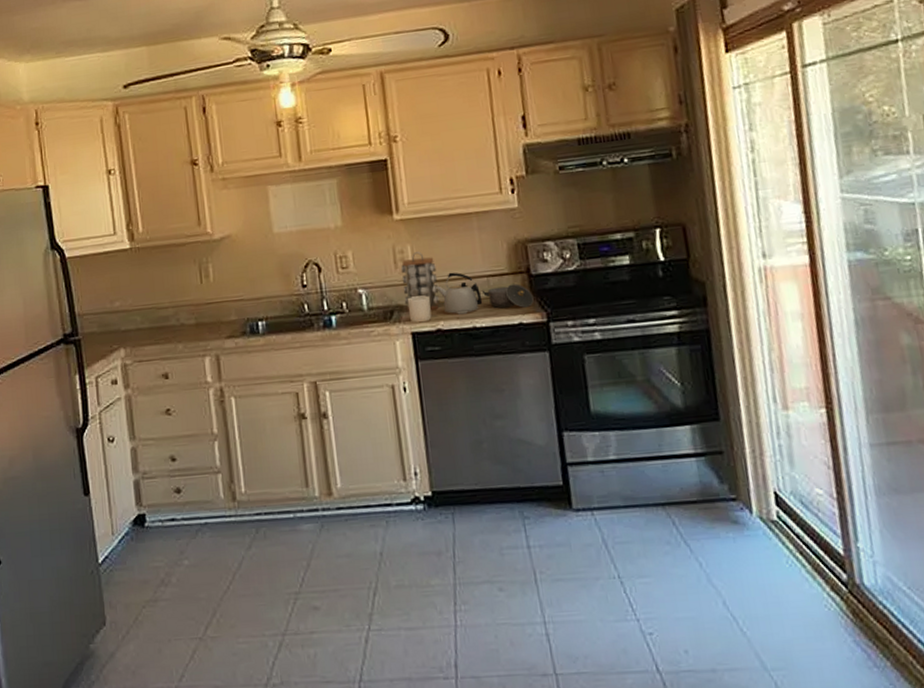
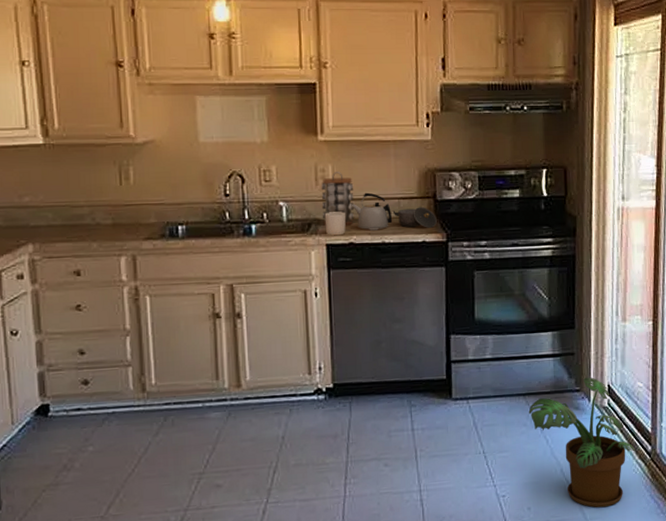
potted plant: none [671,482,825,655] -> present [528,377,635,508]

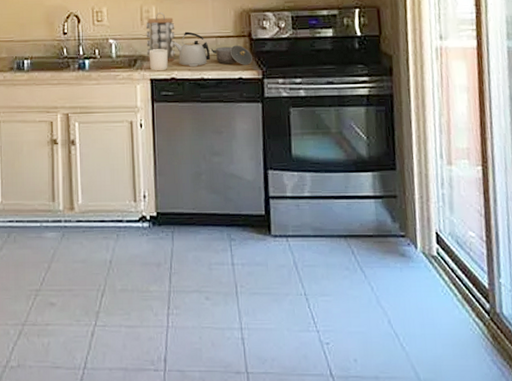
potted plant: present [528,377,635,508] -> none [350,223,472,368]

